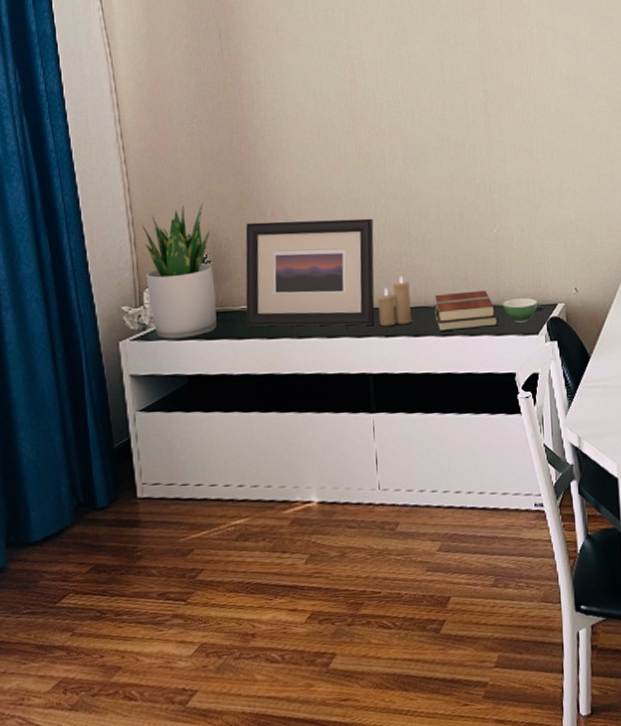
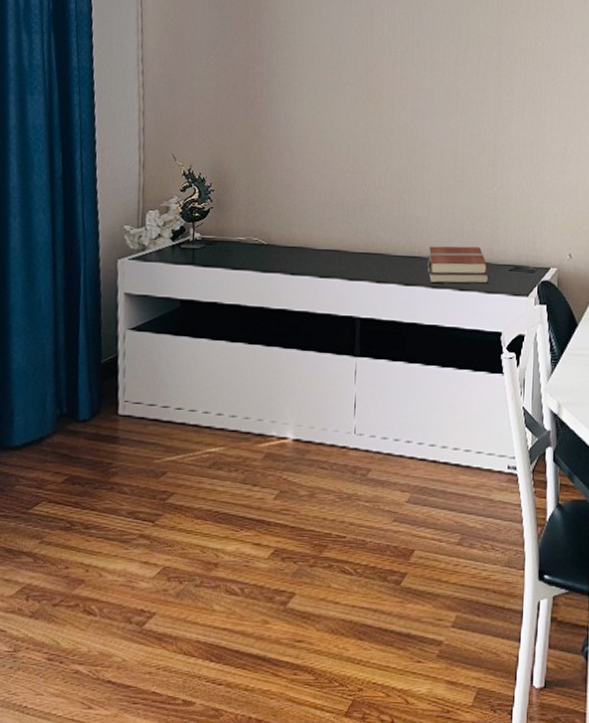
planter: present [141,202,217,339] -> none [150,132,217,263]
picture frame: present [245,218,375,326] -> none [242,156,376,269]
candle: present [377,276,412,327] -> none [372,224,405,273]
bowl: present [502,297,538,324] -> none [495,257,531,284]

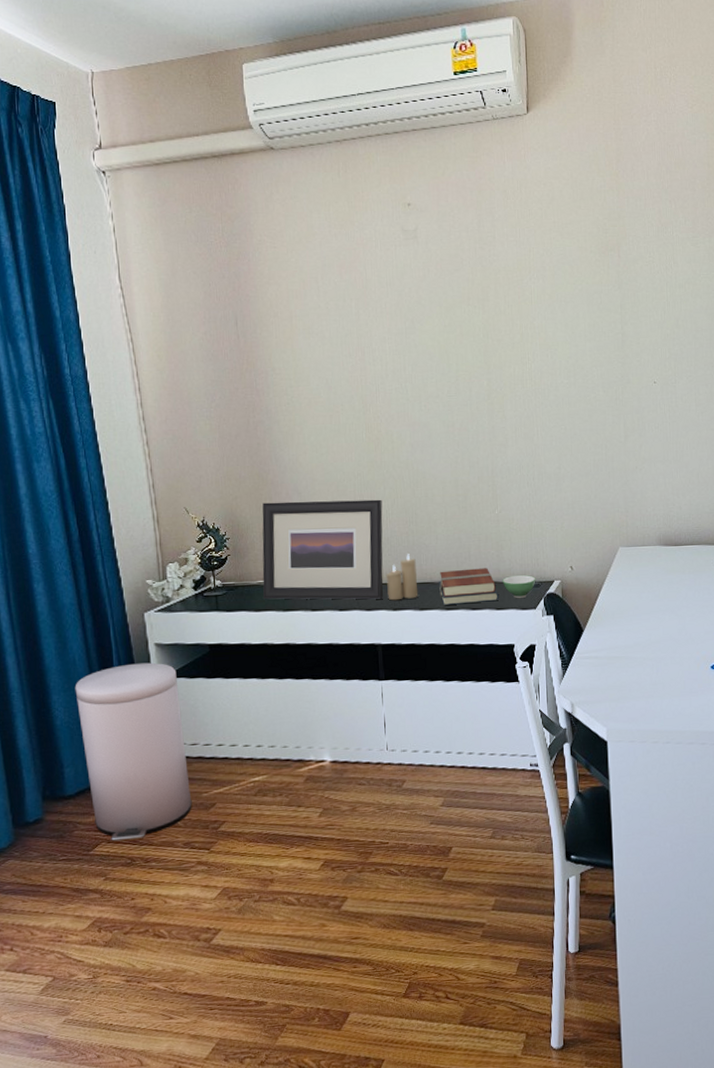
pedal bin: none [36,311,143,503] -> present [75,662,192,842]
picture frame: none [242,156,376,269] -> present [262,499,384,600]
candle: none [372,224,405,273] -> present [386,554,419,601]
bowl: none [495,257,531,284] -> present [502,574,536,599]

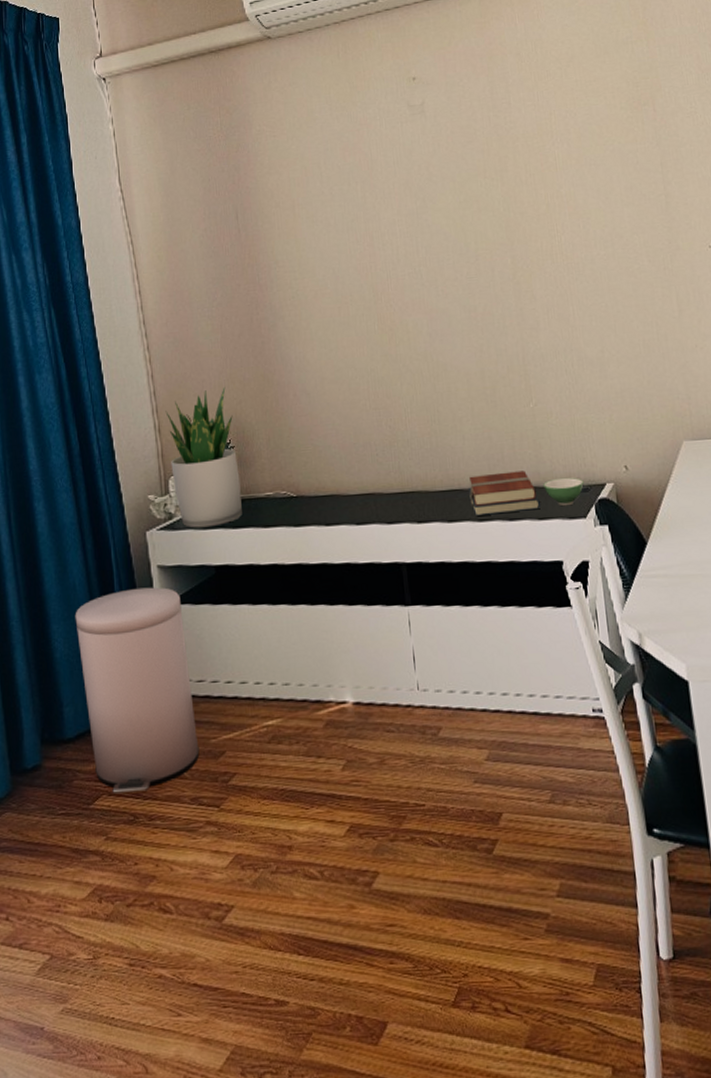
planter: none [164,482,236,611] -> present [165,386,242,528]
picture frame: present [262,499,384,600] -> none [268,396,405,514]
candle: present [386,554,419,601] -> none [407,457,446,512]

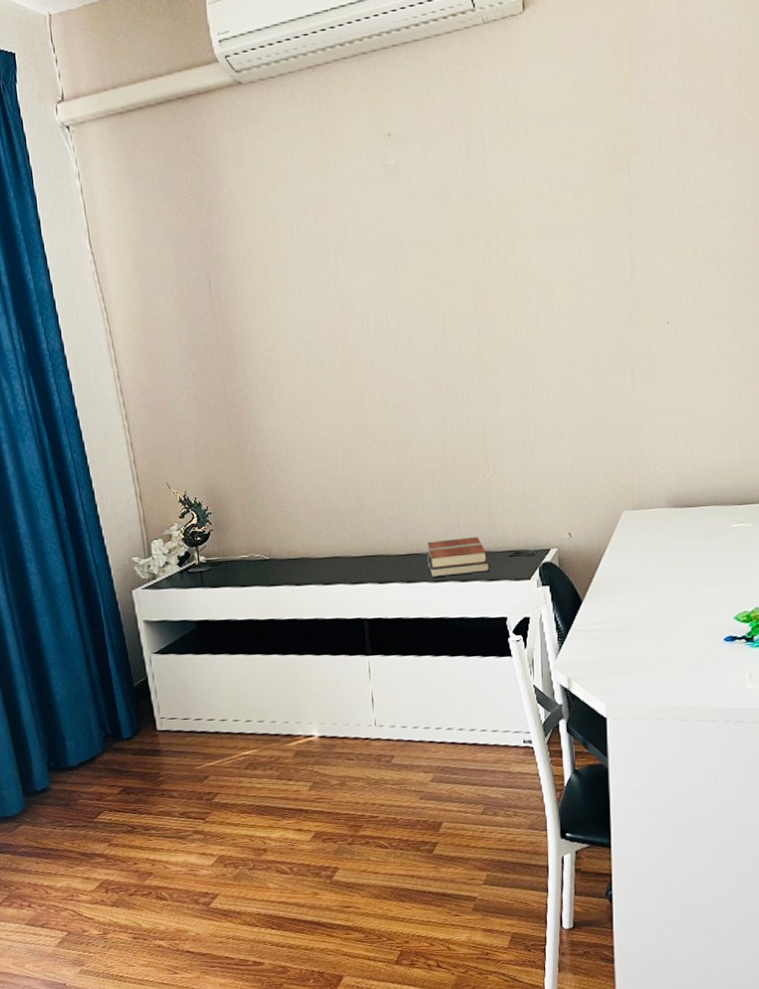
pedal bin: present [75,587,200,795] -> none [71,639,187,811]
planter: present [165,386,242,528] -> none [145,455,220,588]
bowl: present [543,477,584,507] -> none [494,543,531,569]

